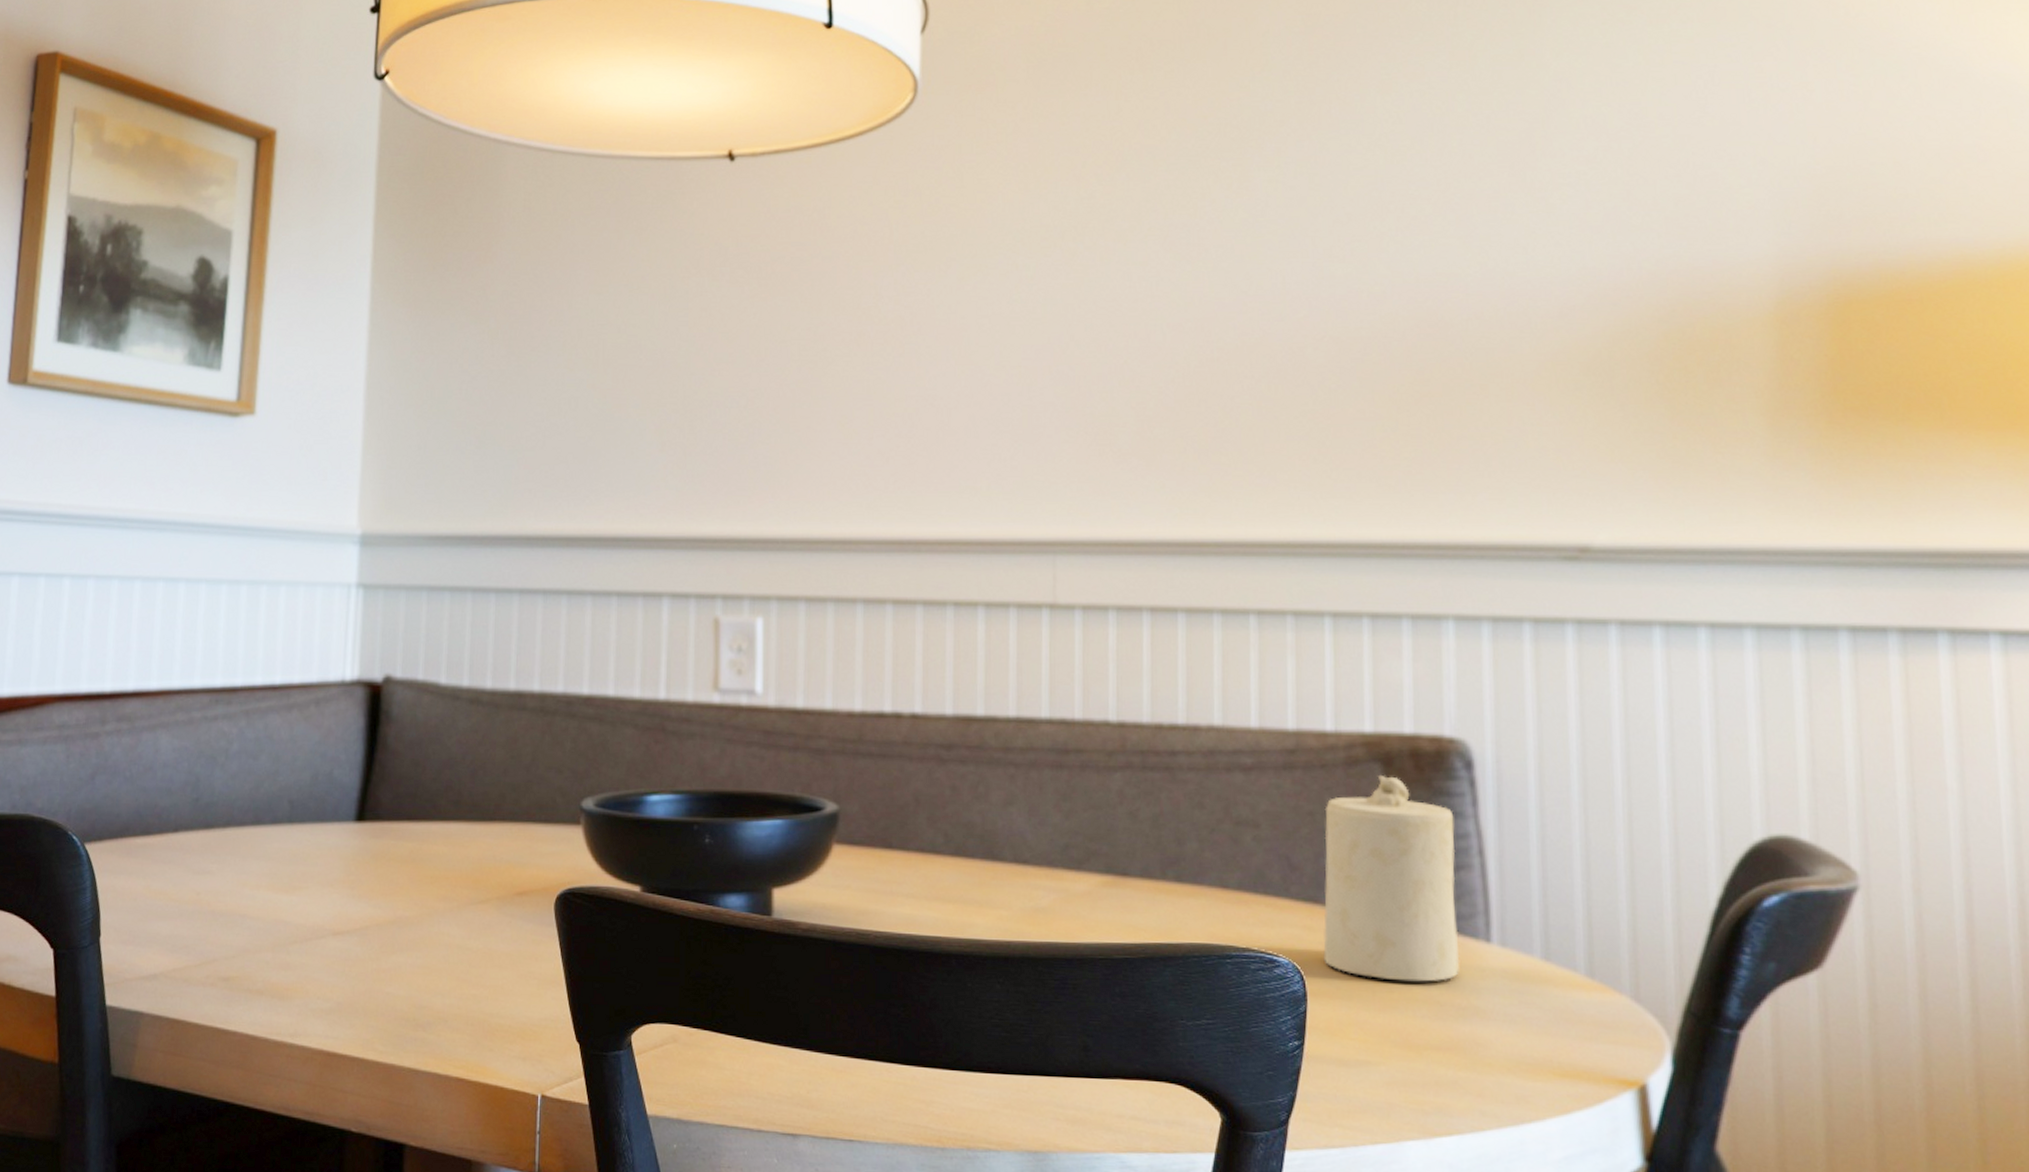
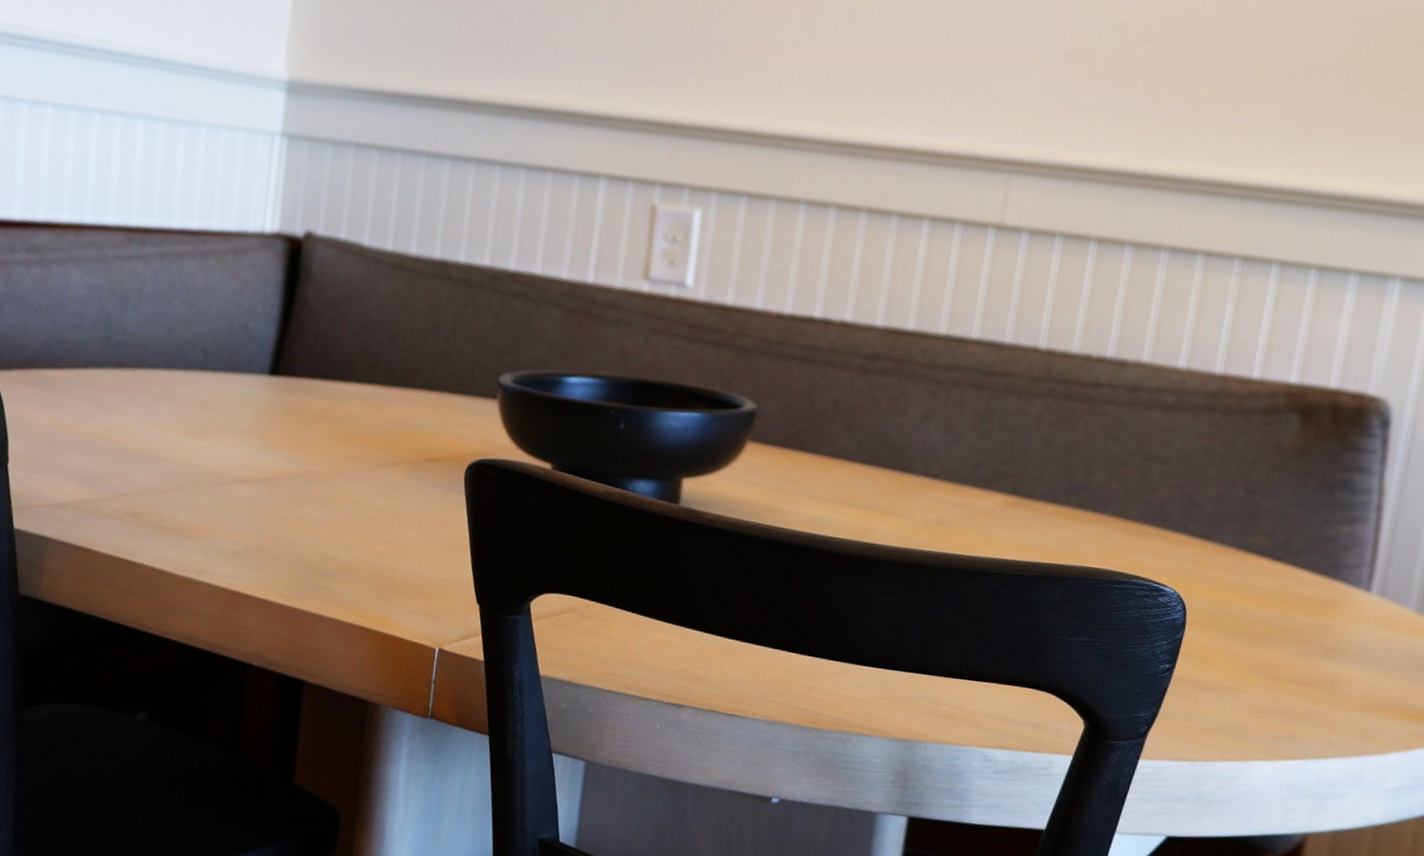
candle: present [1323,774,1460,982] -> none [1208,425,1361,623]

